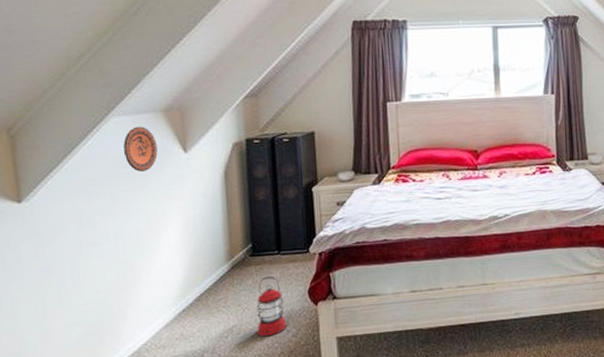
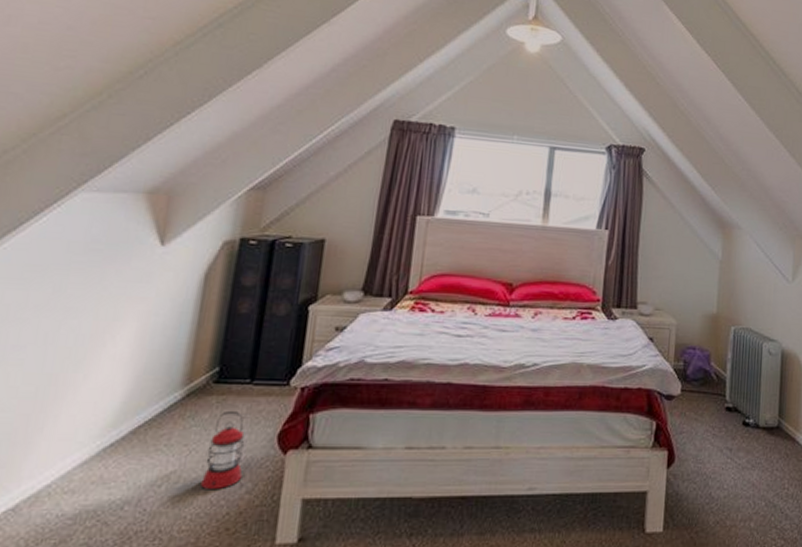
decorative plate: present [123,126,158,172] -> none [84,207,130,262]

